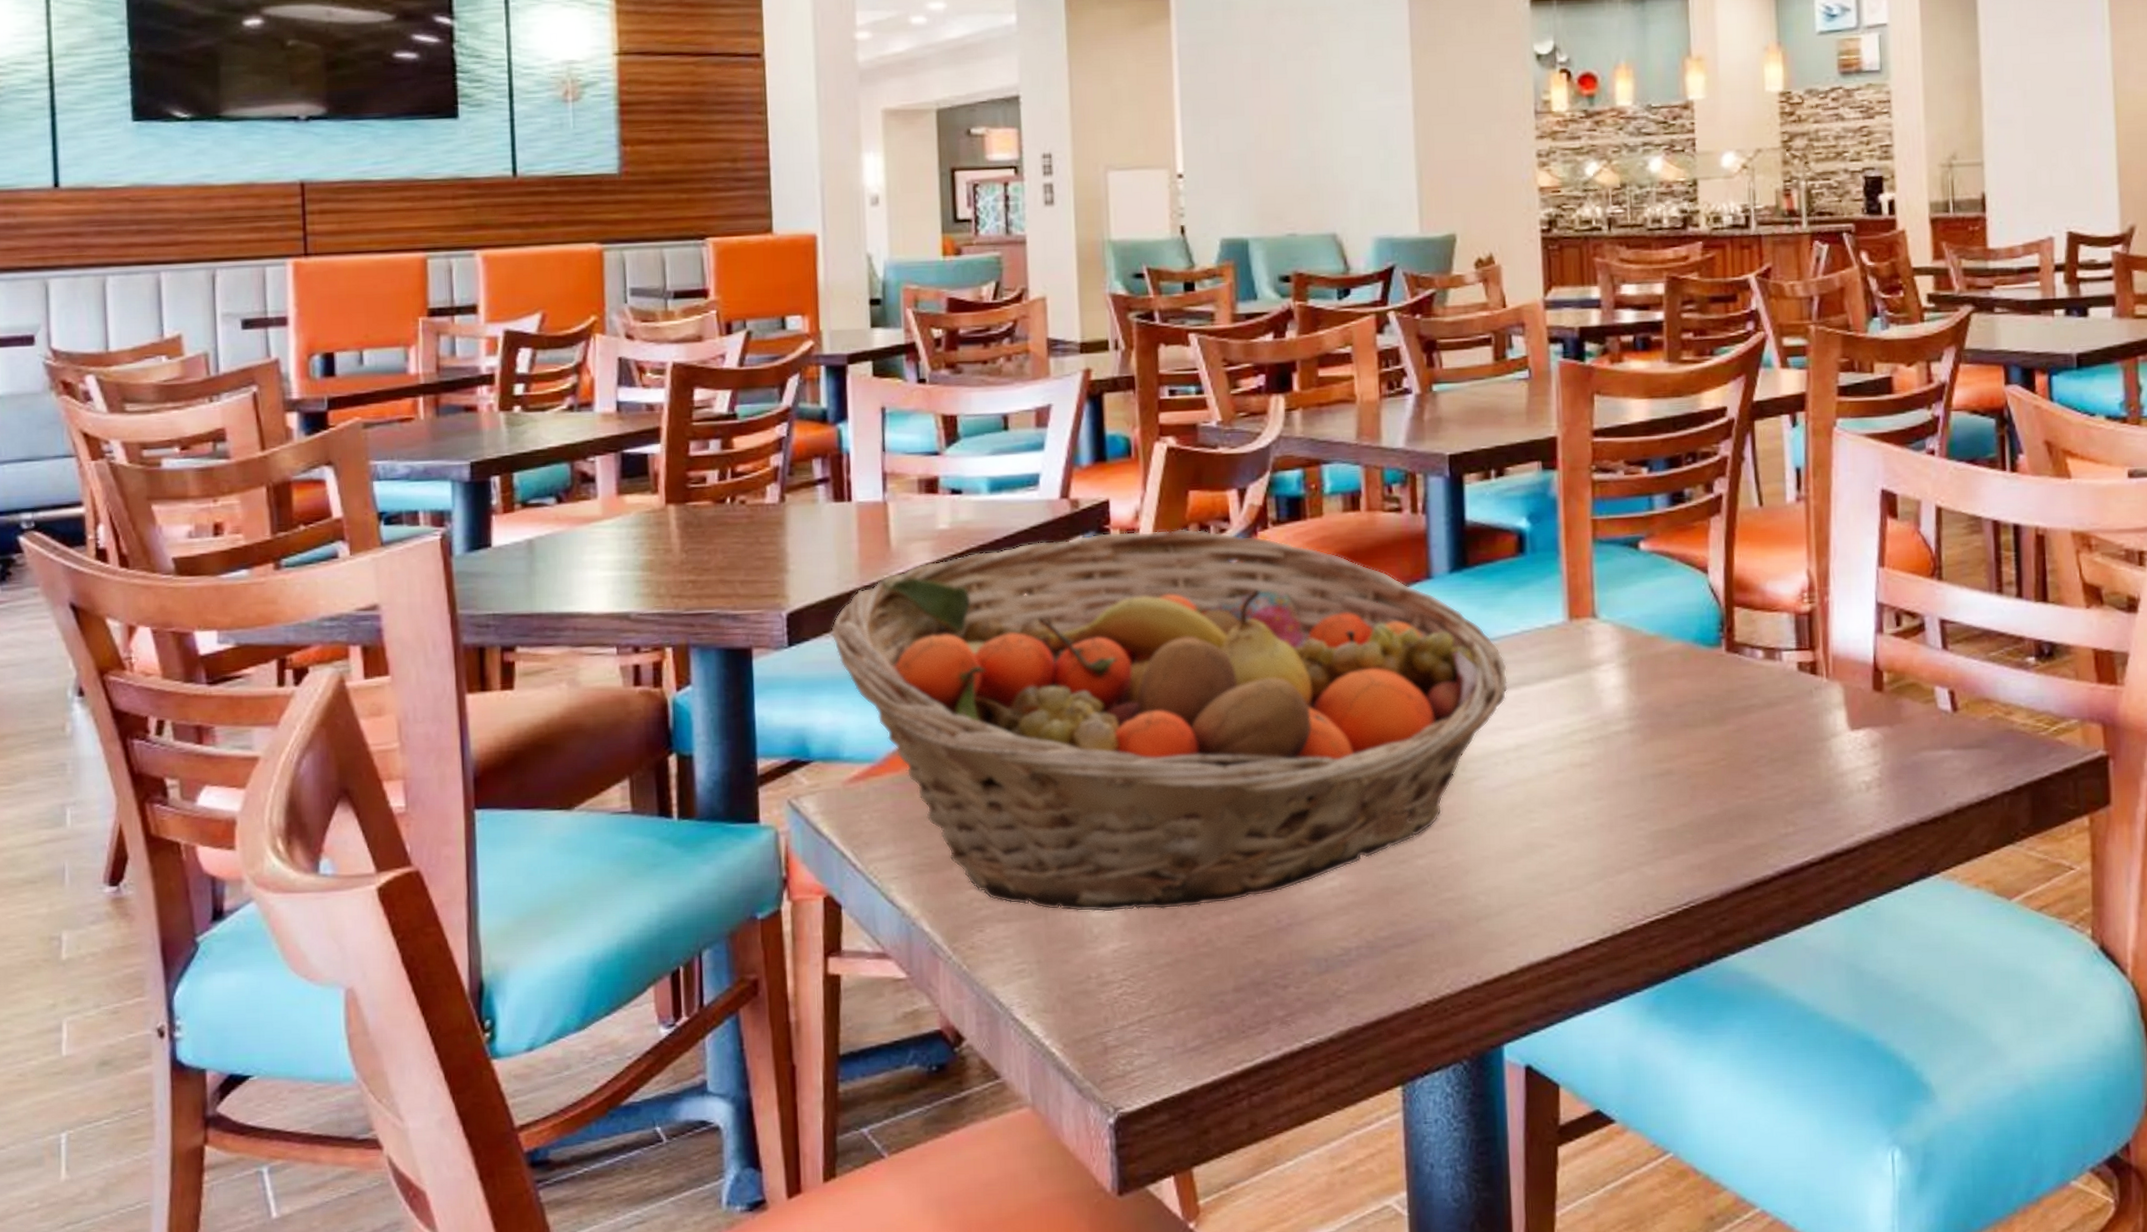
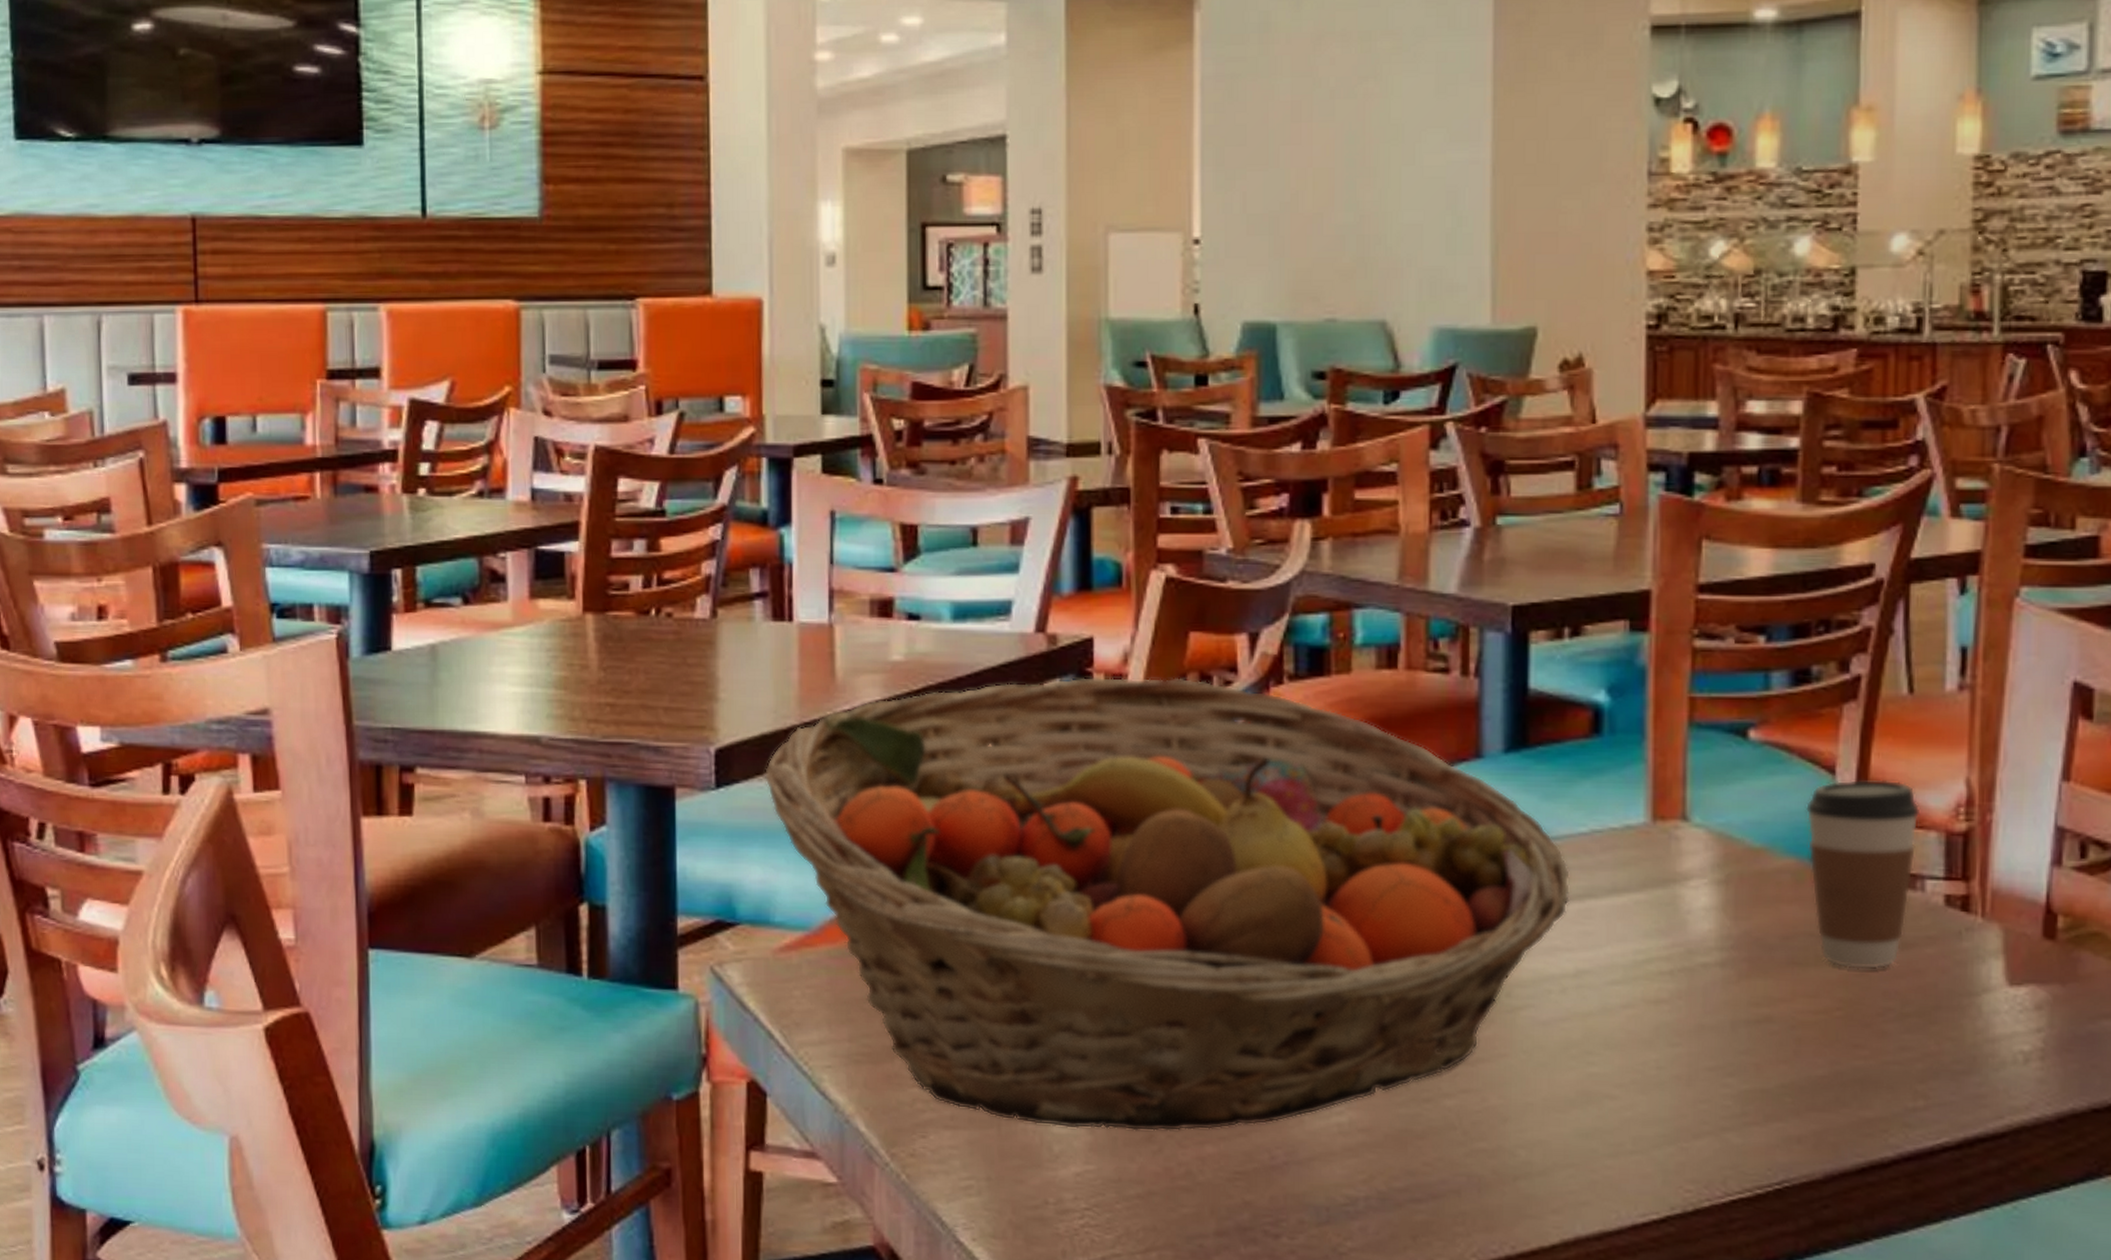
coffee cup: none [1686,574,1775,727] -> present [1805,779,1921,970]

